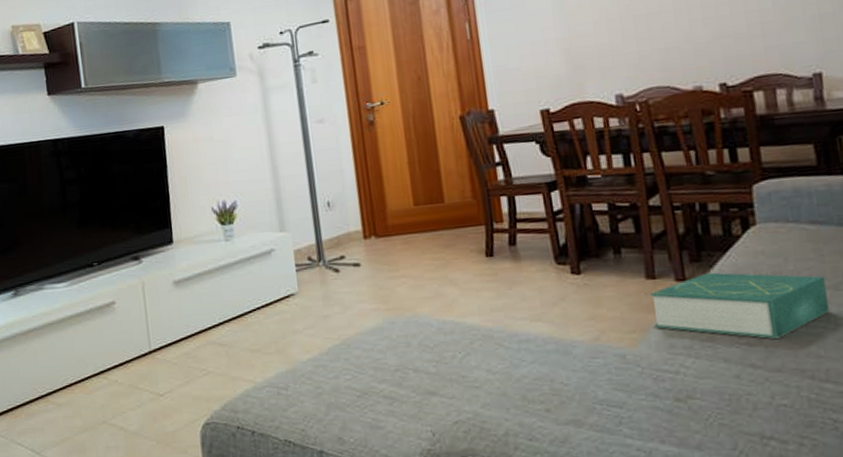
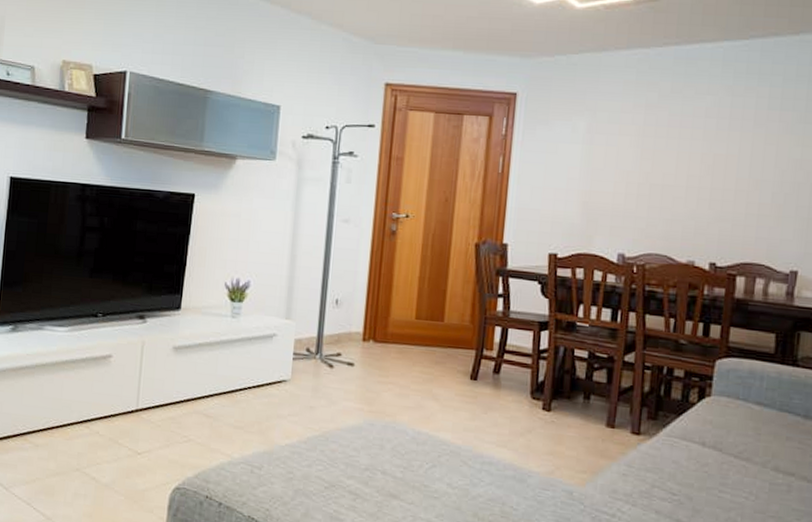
book: present [649,272,831,339] -> none [603,431,757,501]

